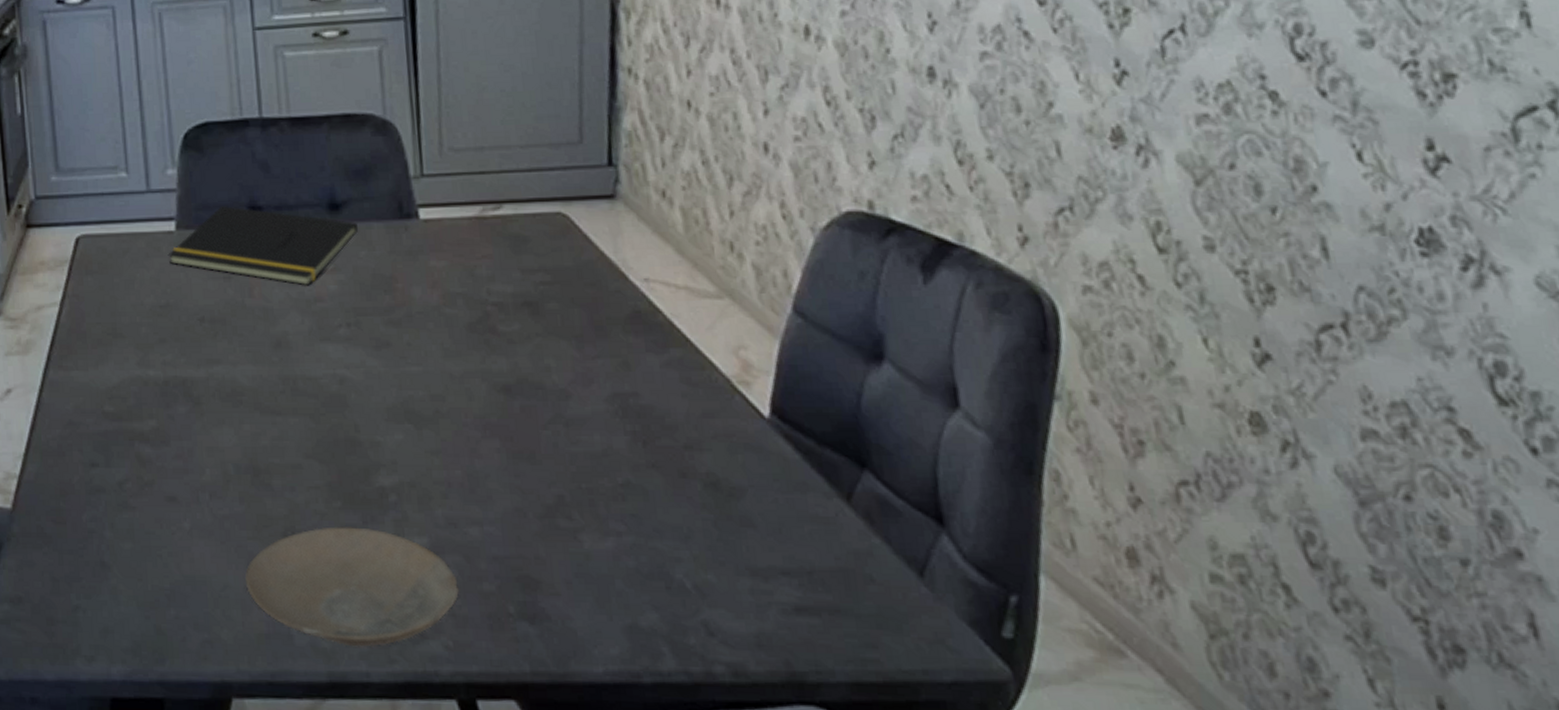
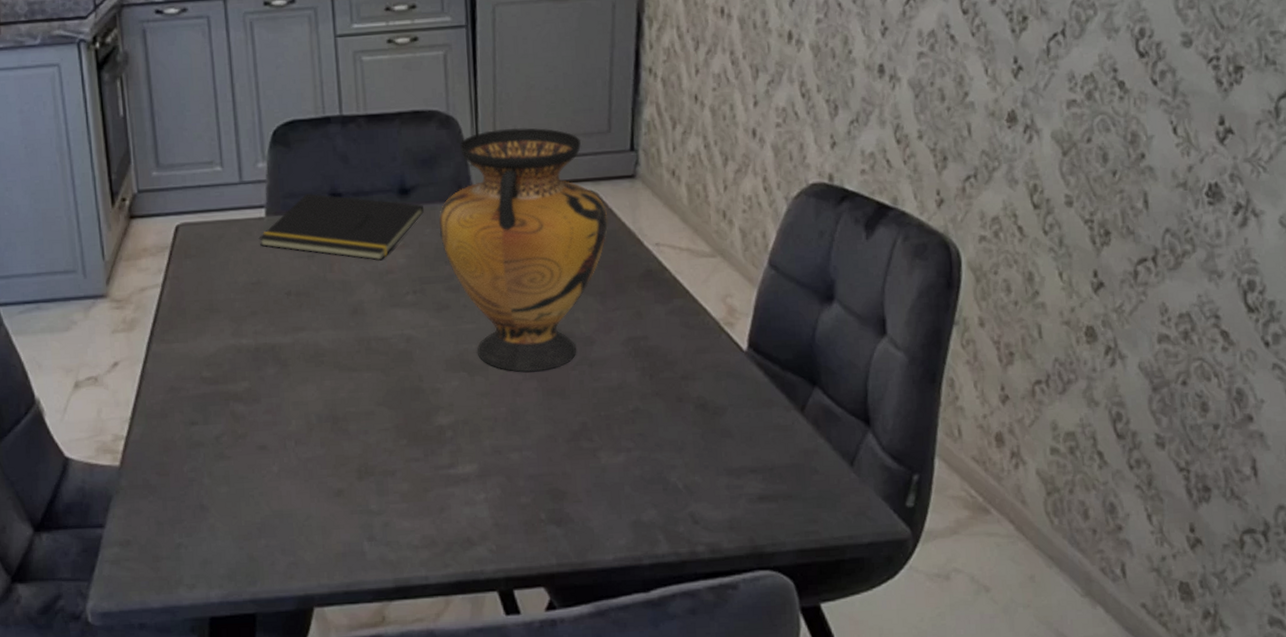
plate: present [245,526,459,647] -> none [325,459,502,557]
vase: none [376,135,583,429] -> present [439,127,608,373]

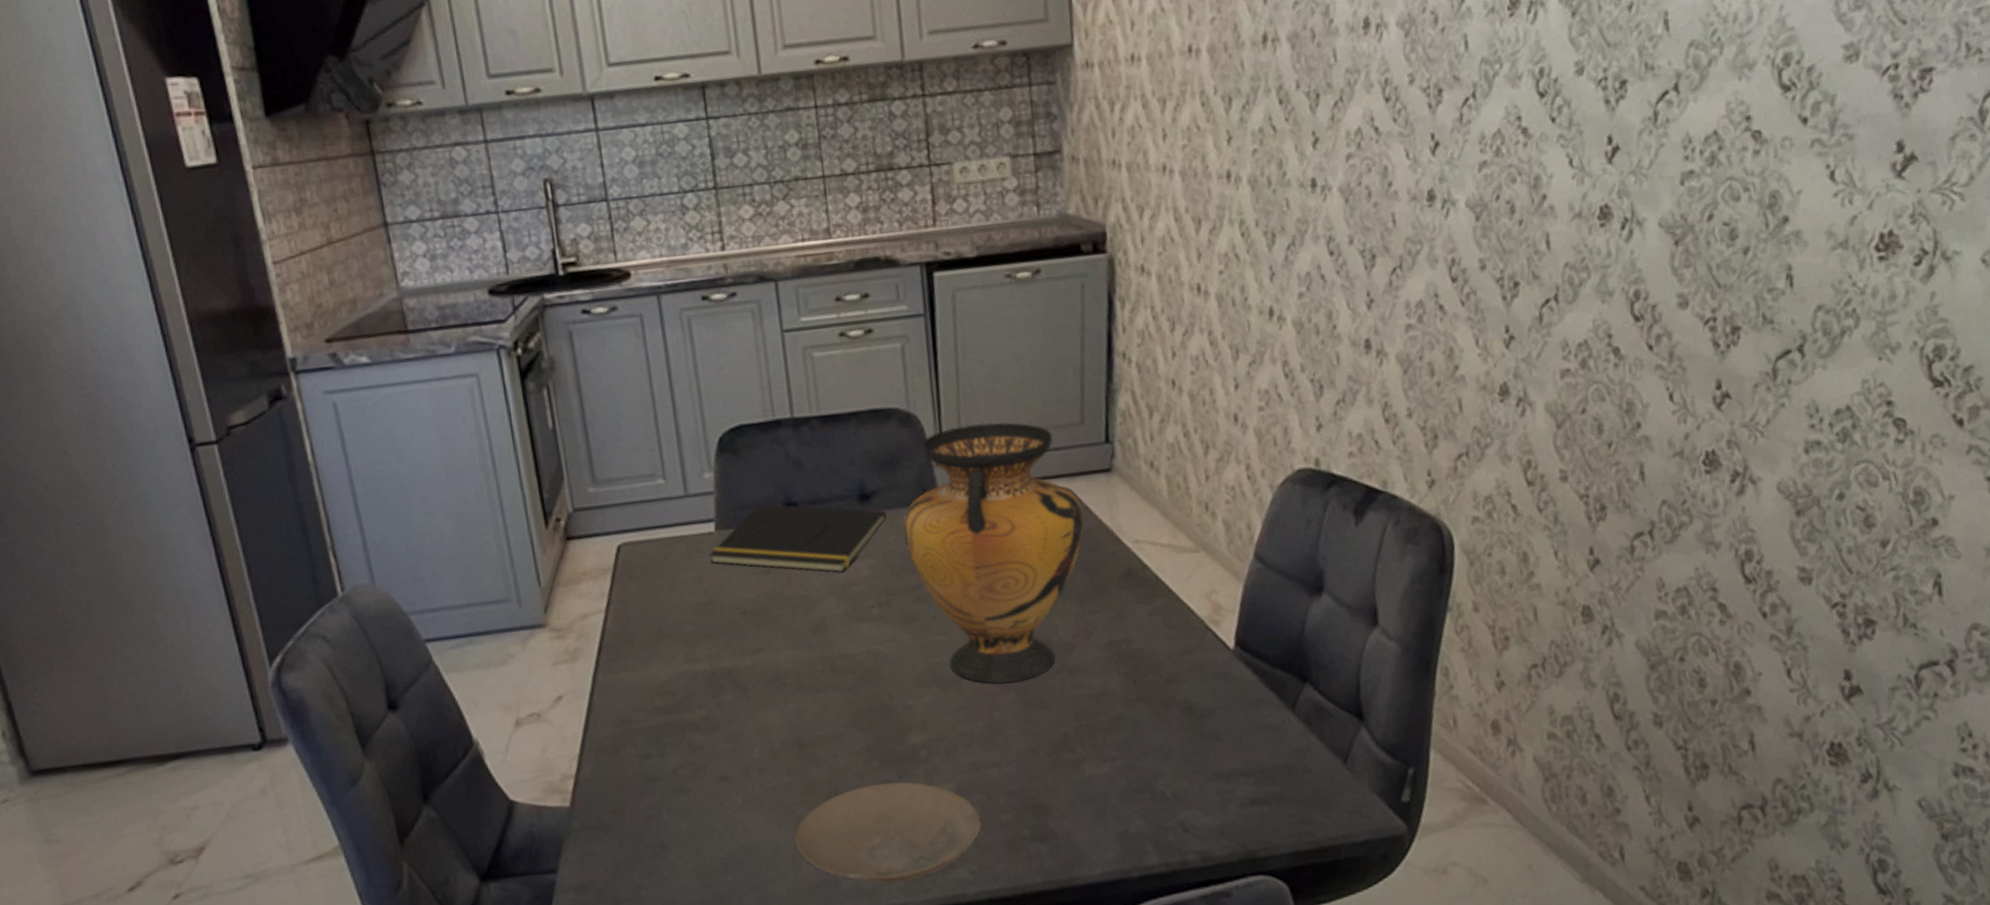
plate: none [325,459,502,557] -> present [795,781,982,884]

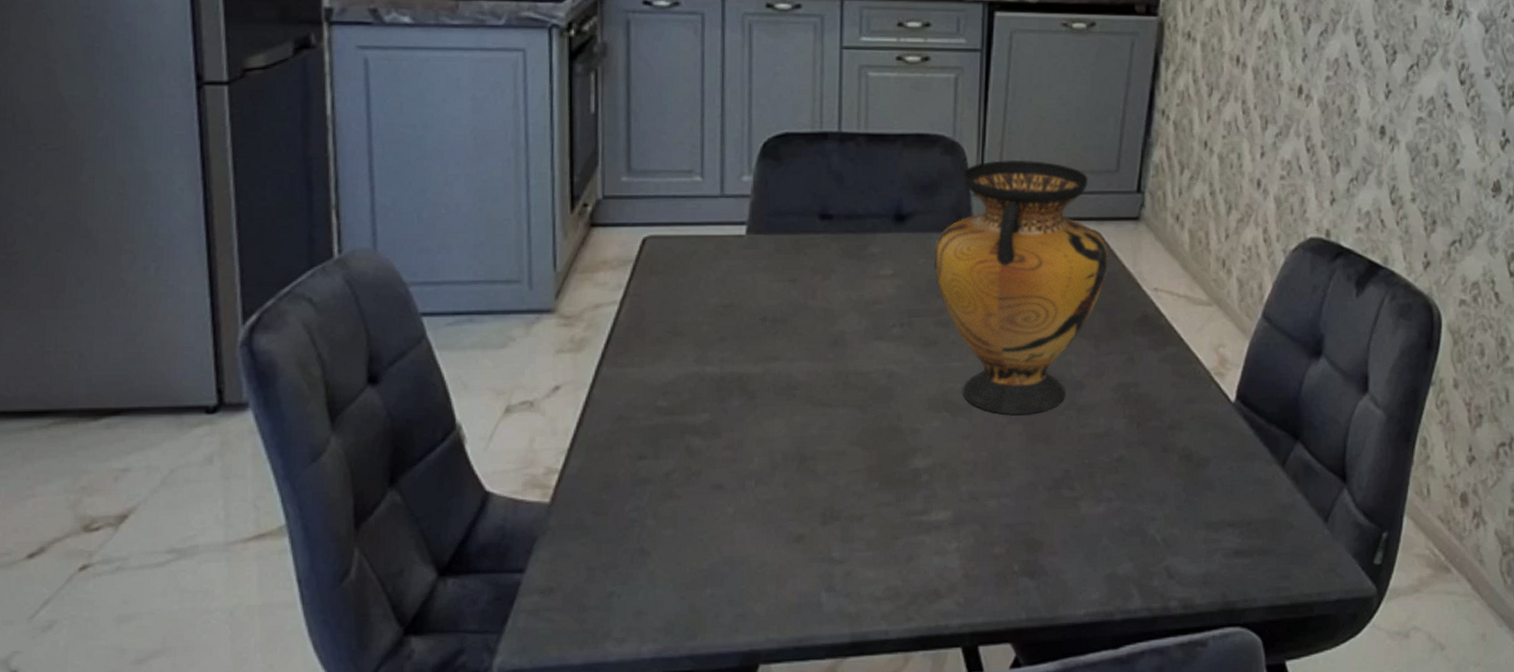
notepad: present [709,504,888,573] -> none [736,213,920,289]
plate: present [795,781,982,884] -> none [783,504,974,610]

